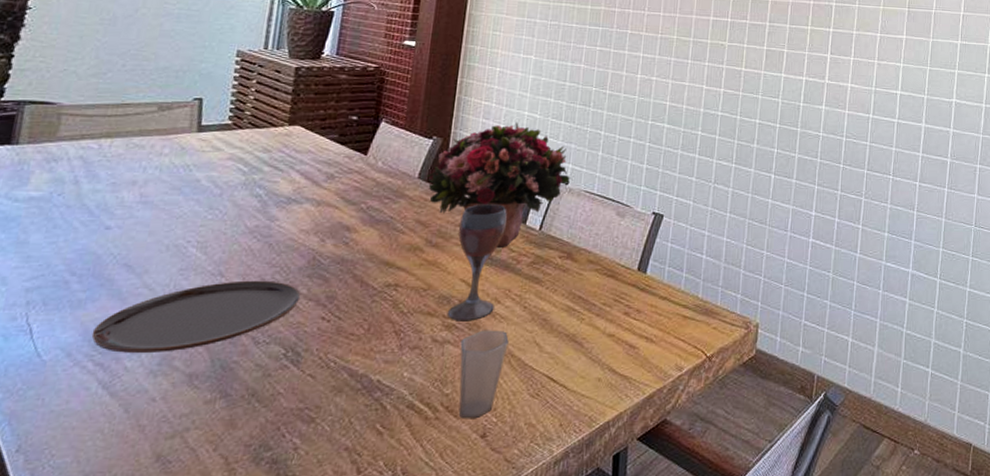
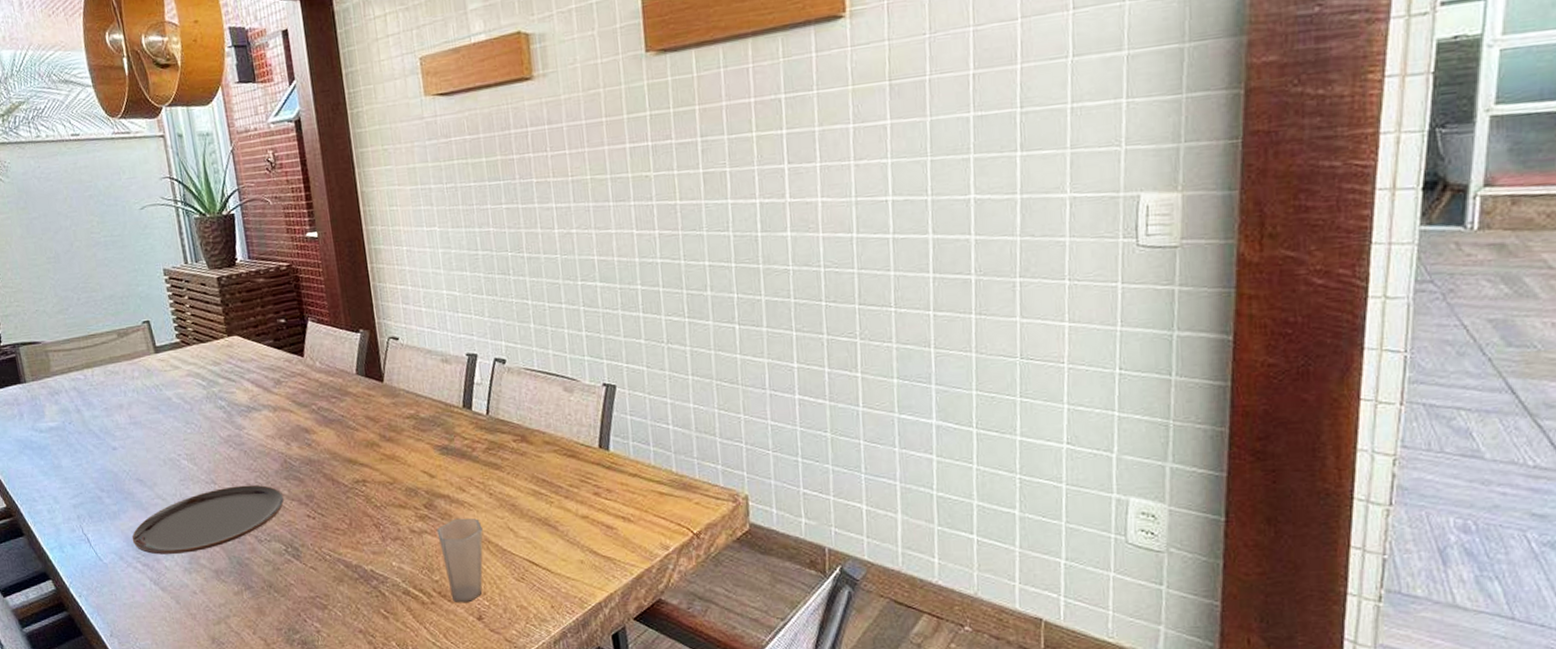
bouquet: present [425,122,570,249] -> none [362,303,506,438]
cup: present [448,204,507,321] -> none [406,392,461,512]

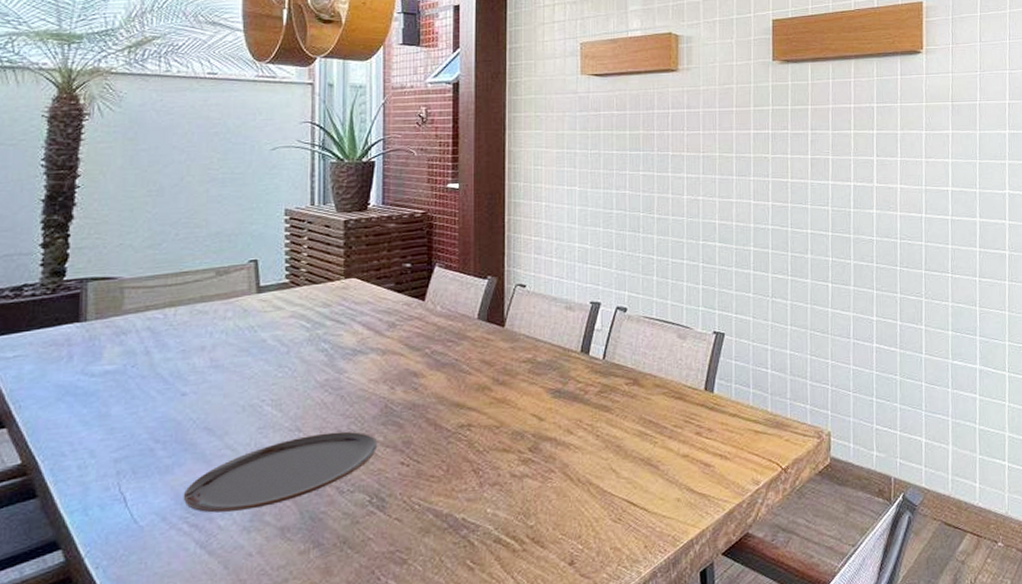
cup: present [437,518,483,603] -> none [539,460,585,549]

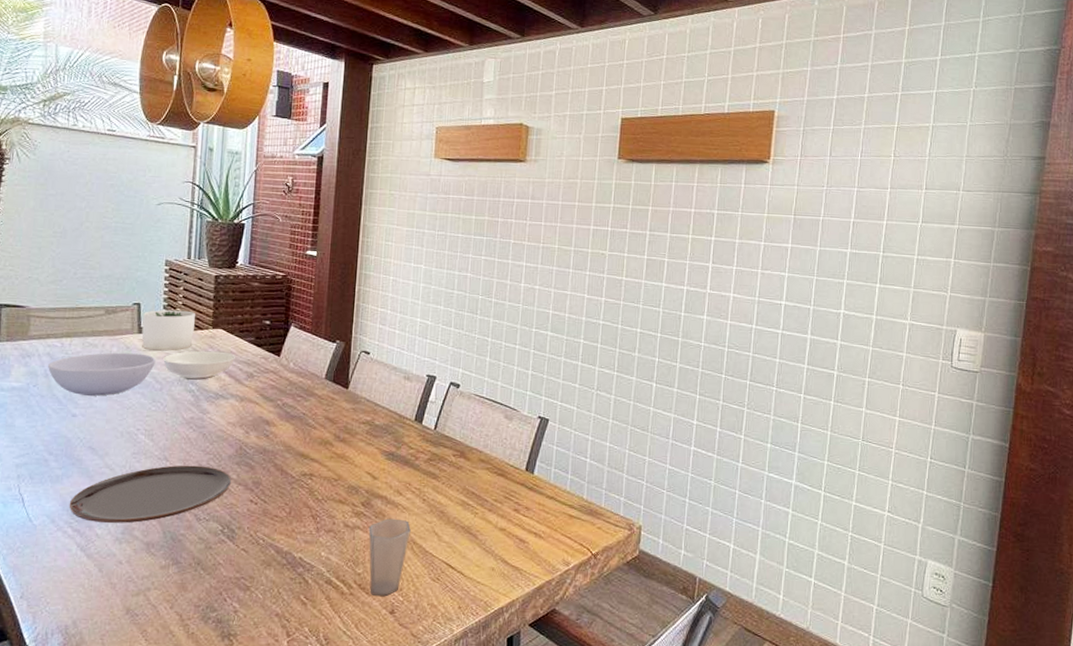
bowl: none [149,315,280,370] -> present [48,352,156,396]
planter: none [261,262,323,311] -> present [141,309,195,351]
bowl: none [288,302,374,338] -> present [163,350,236,380]
cup: none [539,460,585,549] -> present [368,518,411,597]

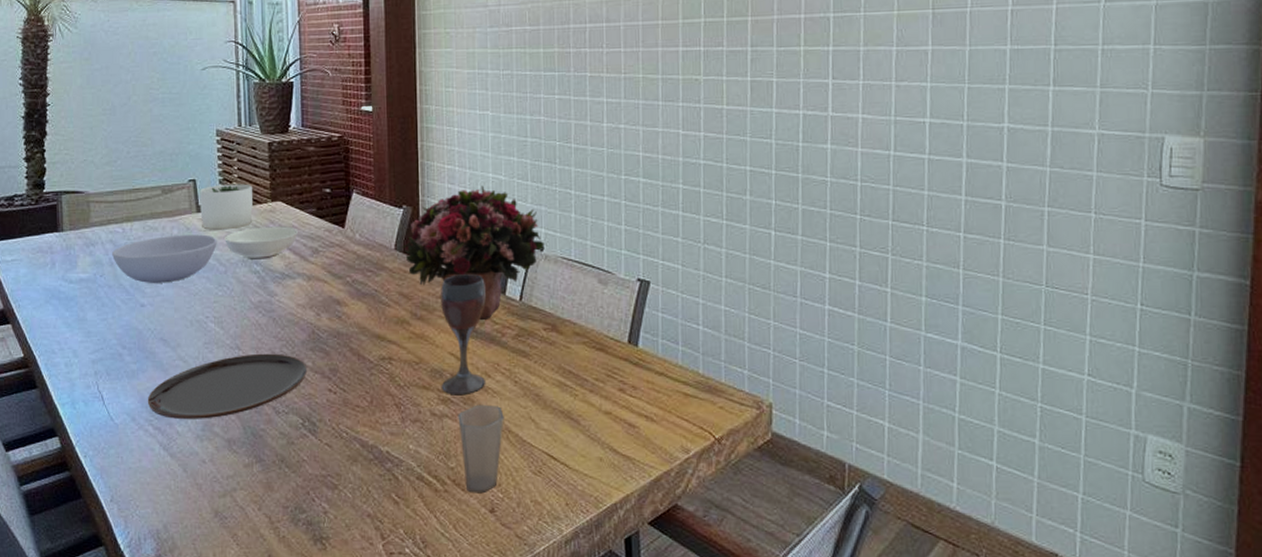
bouquet: none [331,328,461,445] -> present [401,185,545,321]
cup: none [357,404,405,510] -> present [441,274,486,396]

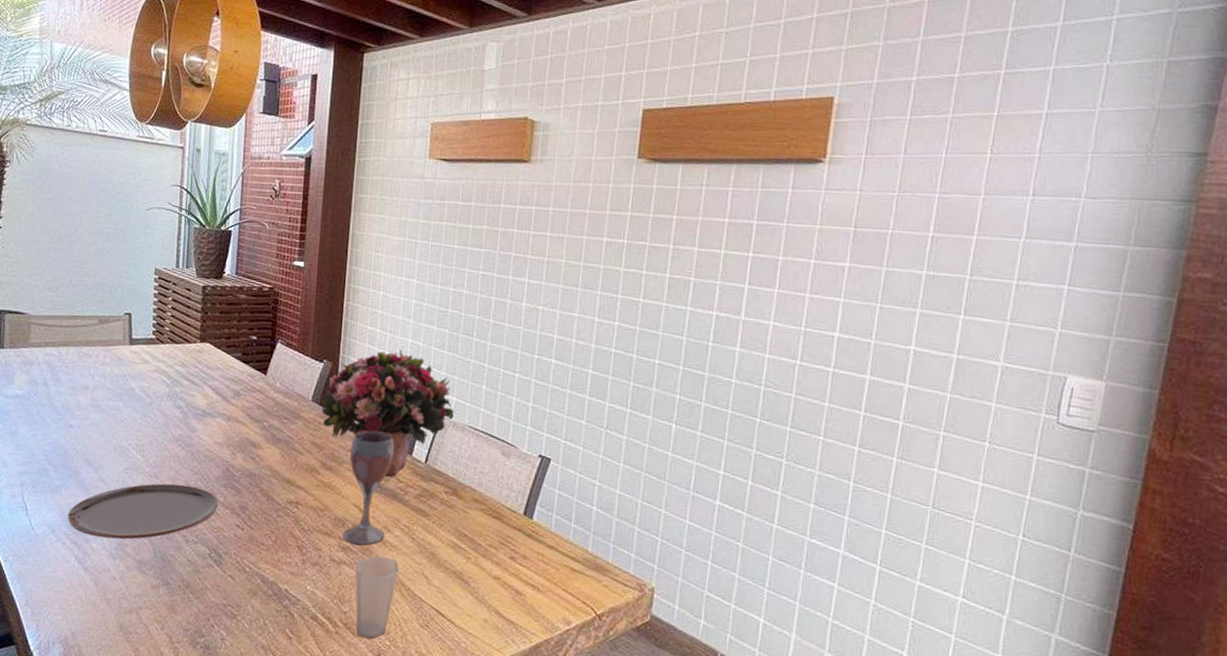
bowl: present [112,234,217,283] -> none [47,363,146,408]
planter: present [200,183,253,230] -> none [132,321,183,365]
bowl: present [224,226,299,259] -> none [153,365,223,396]

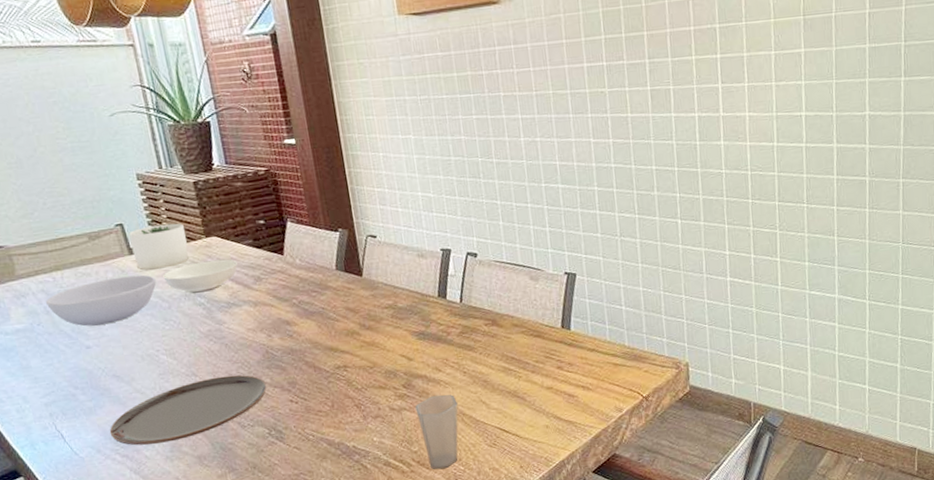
bowl: none [47,363,146,408] -> present [46,274,157,327]
planter: none [132,321,183,365] -> present [129,223,189,271]
bowl: none [153,365,223,396] -> present [163,259,238,293]
bouquet: present [318,349,454,478] -> none [342,204,478,324]
cup: present [343,431,394,546] -> none [385,284,437,391]

